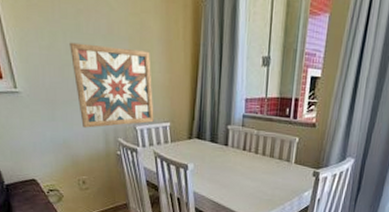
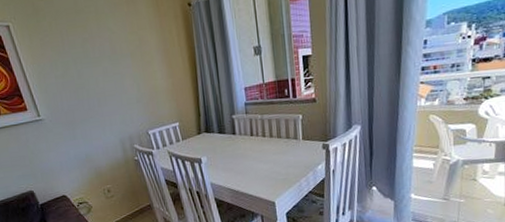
wall art: present [69,42,154,128] -> none [80,62,164,141]

